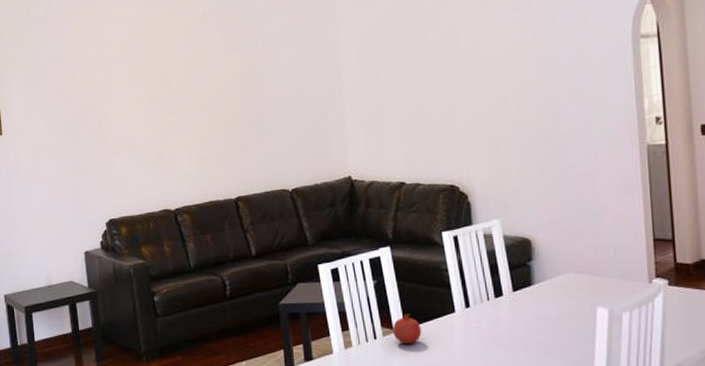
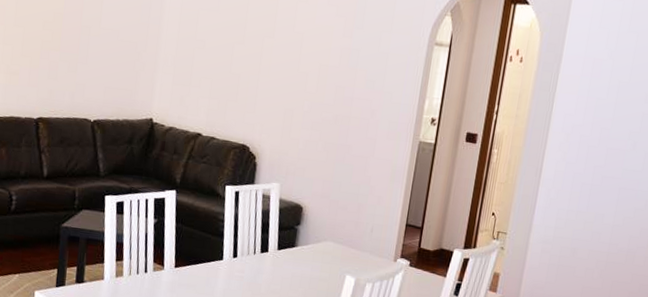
fruit: present [392,313,422,345] -> none [163,254,190,282]

